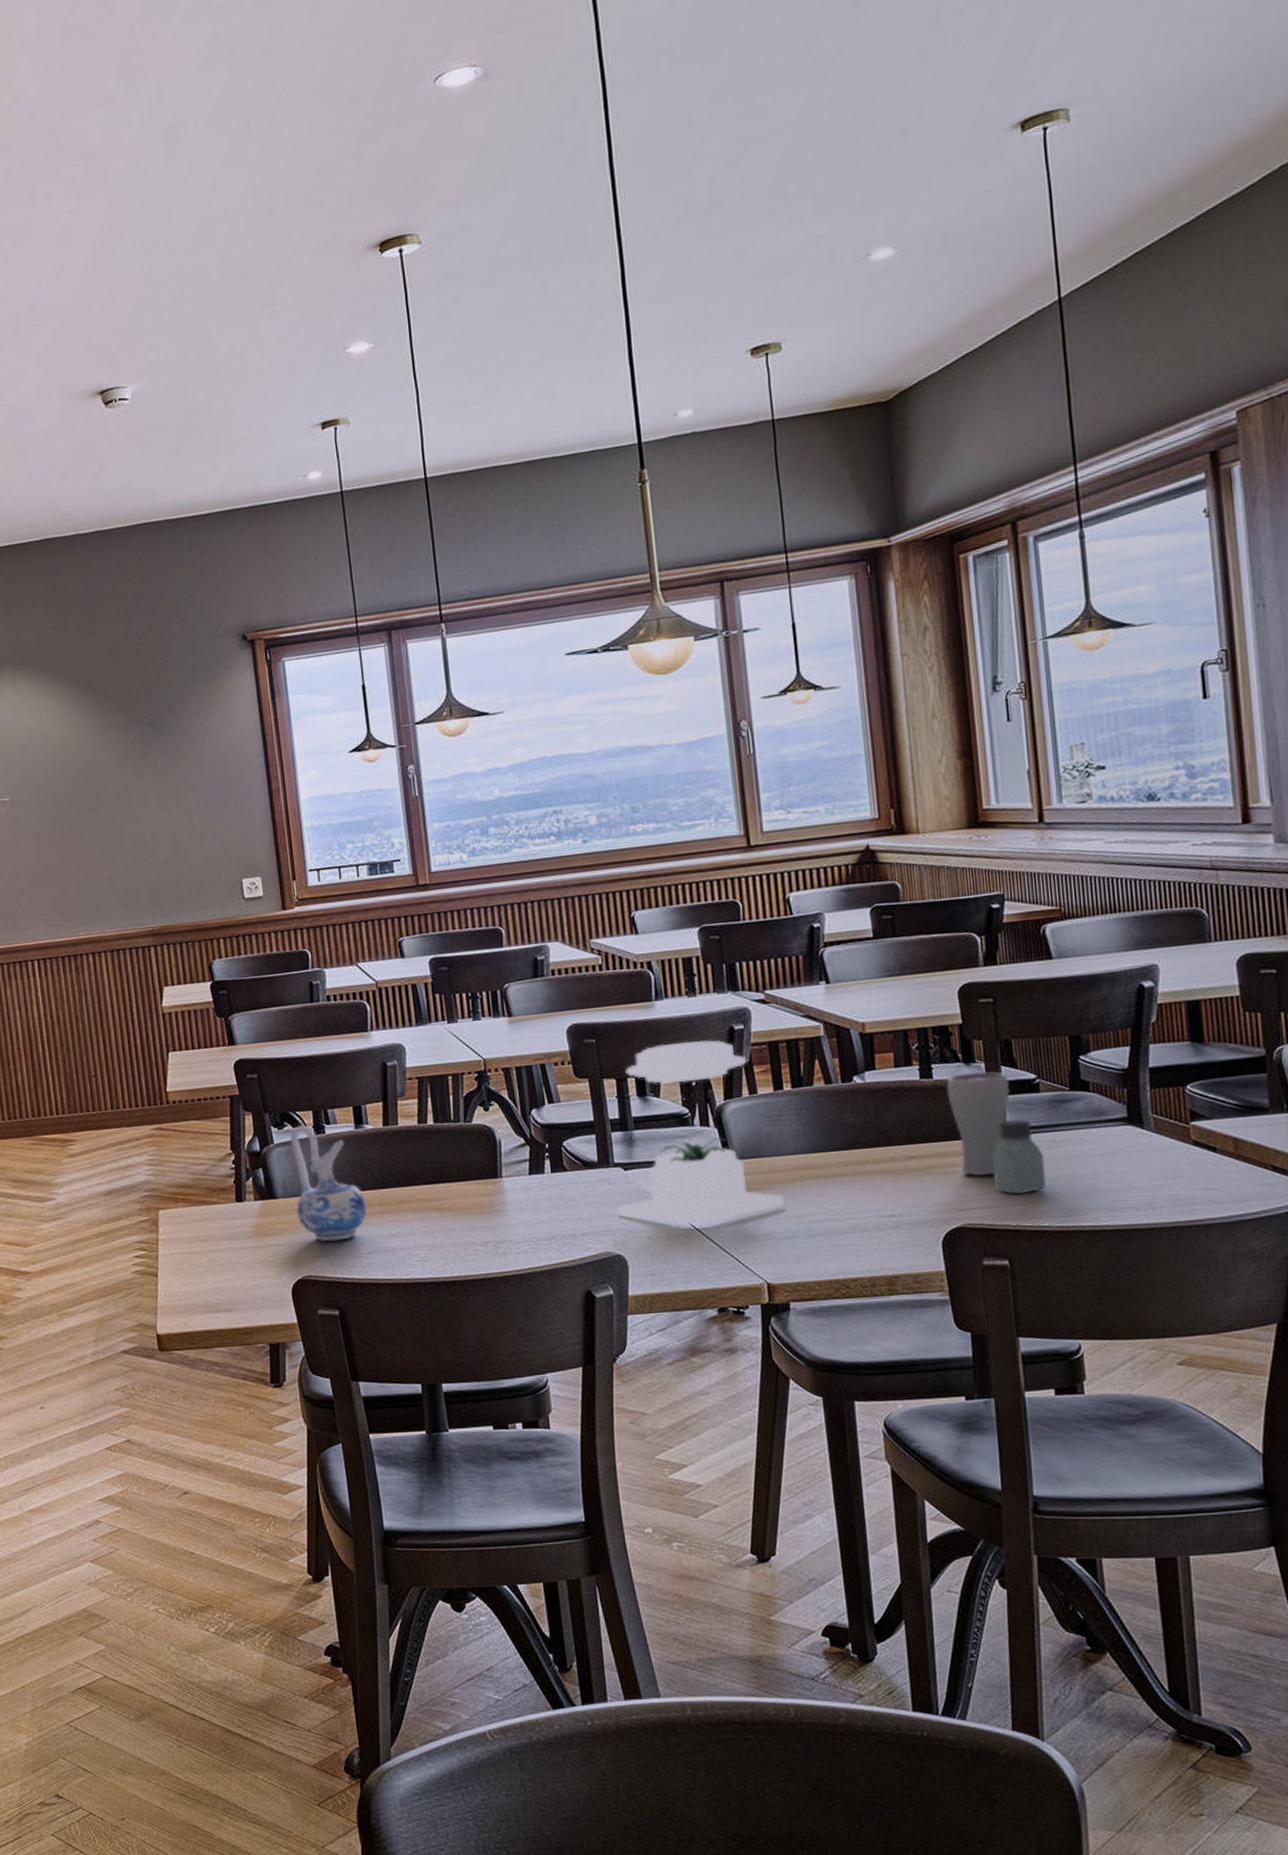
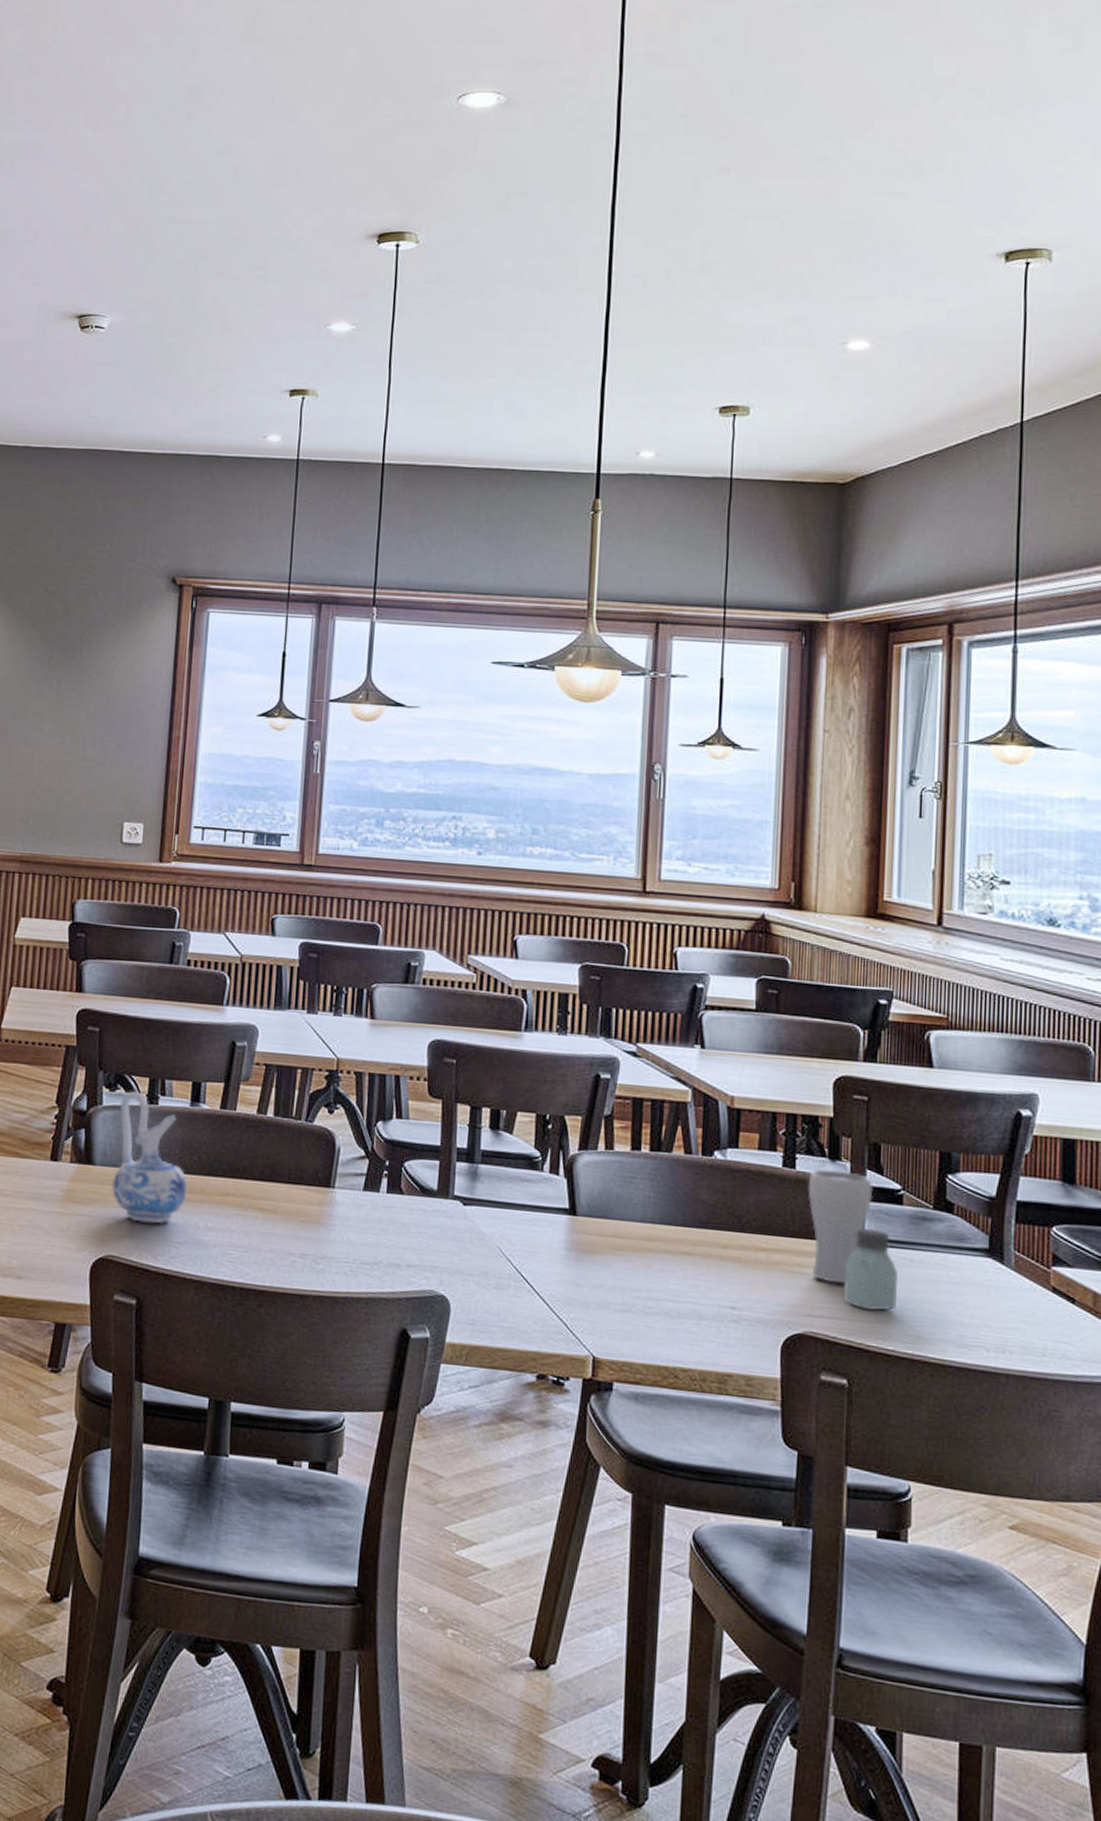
plant pot: present [617,1039,784,1226] -> none [448,1078,624,1281]

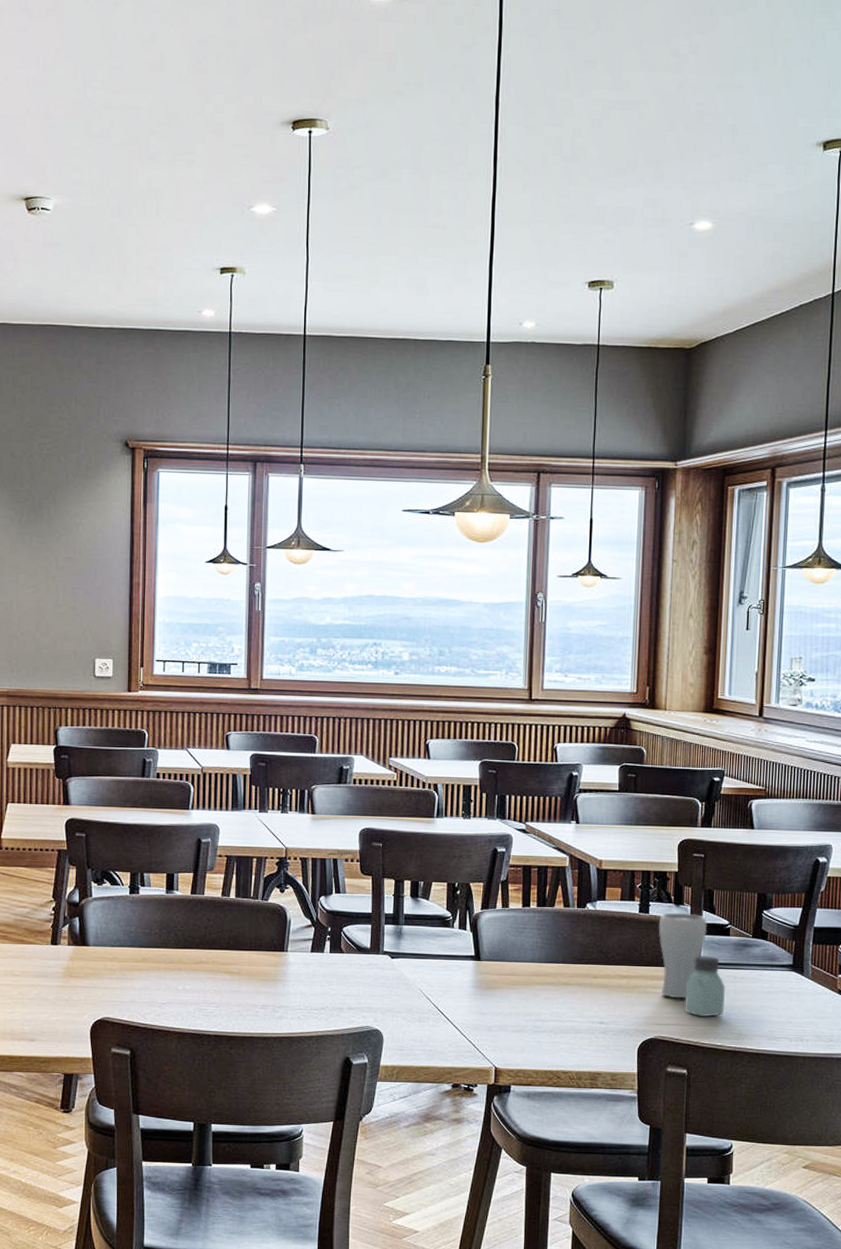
ceramic pitcher: present [111,1090,188,1224] -> none [104,883,167,990]

